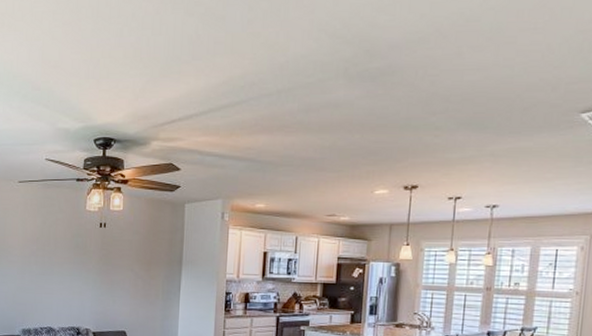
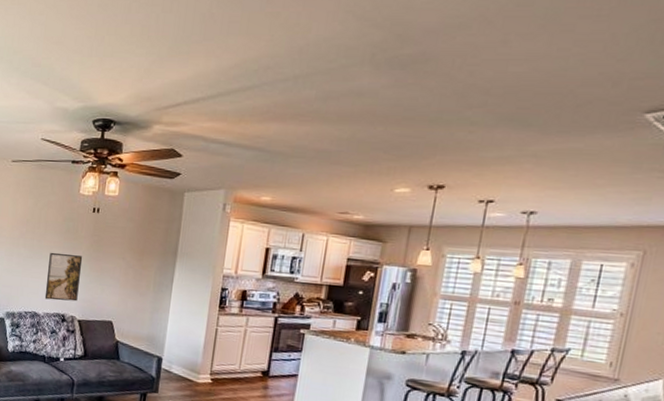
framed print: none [59,268,93,315] -> present [44,252,83,302]

